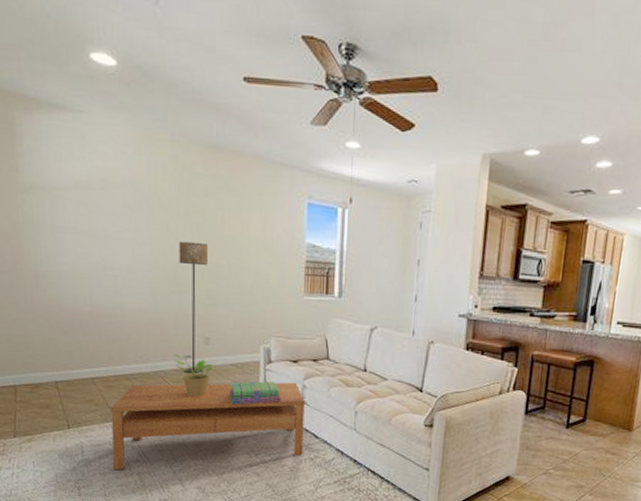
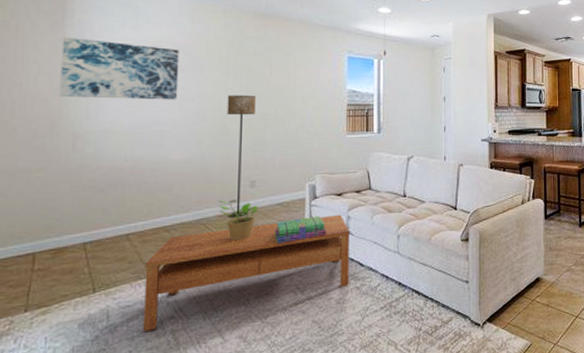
wall art: none [15,167,130,243] -> present [59,37,179,100]

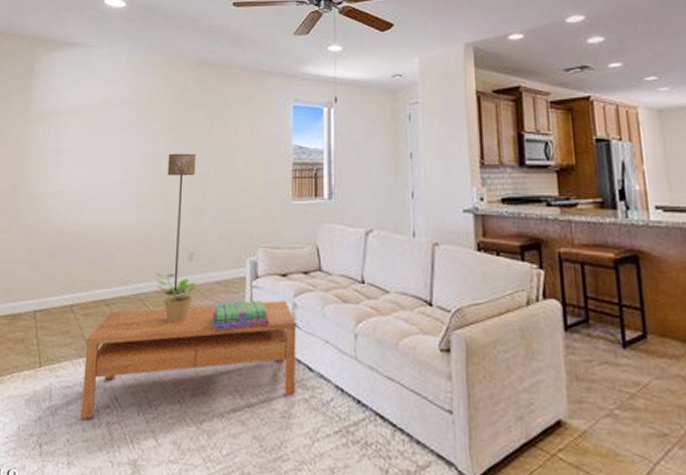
wall art: present [59,37,179,100] -> none [24,98,125,160]

